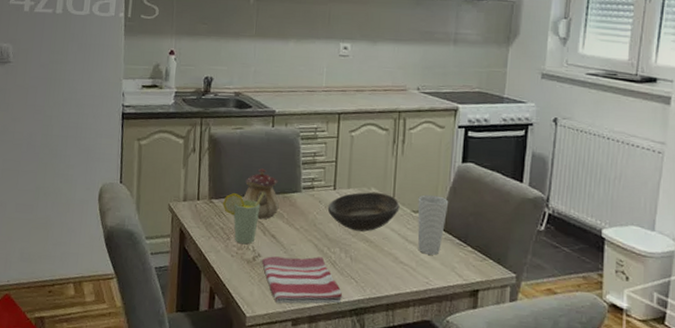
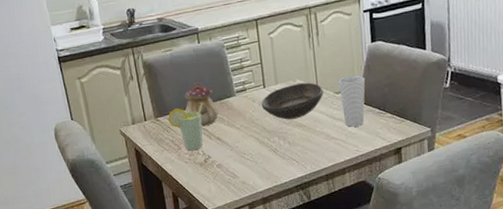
dish towel: present [261,256,343,304] -> none [212,147,288,193]

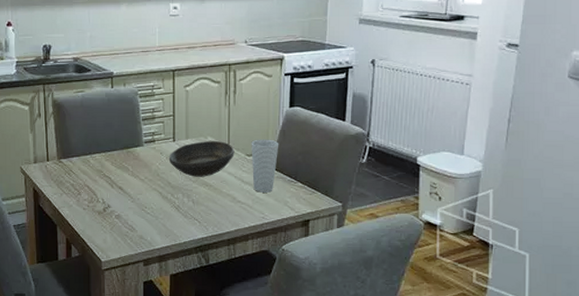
cup: present [167,102,204,151] -> none [70,149,110,198]
teapot: present [183,82,219,127] -> none [89,127,124,174]

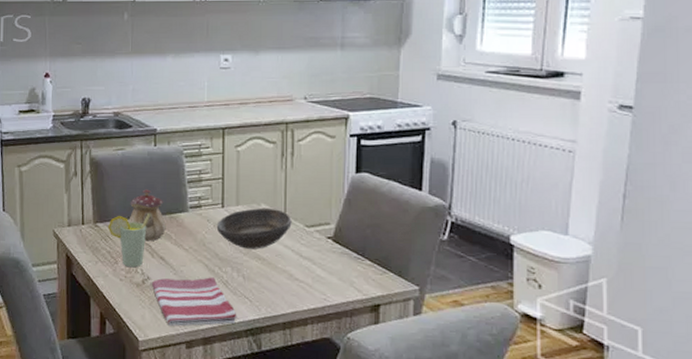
cup: none [70,149,110,198] -> present [107,213,151,268]
teapot: none [89,127,124,174] -> present [128,189,166,242]
dish towel: none [111,203,188,247] -> present [151,277,237,326]
cup: present [251,139,279,193] -> none [311,208,344,270]

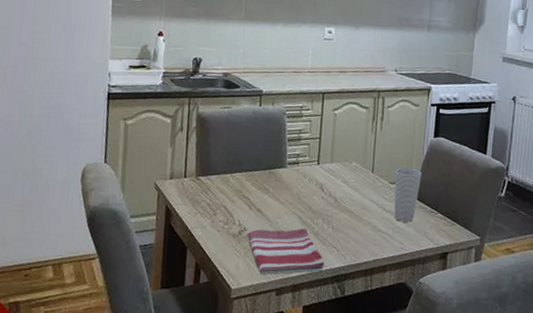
cup: present [107,213,151,268] -> none [209,168,252,219]
teapot: present [128,189,166,242] -> none [230,145,265,195]
bowl: present [216,207,292,249] -> none [311,165,378,203]
cup: none [311,208,344,270] -> present [394,167,422,222]

